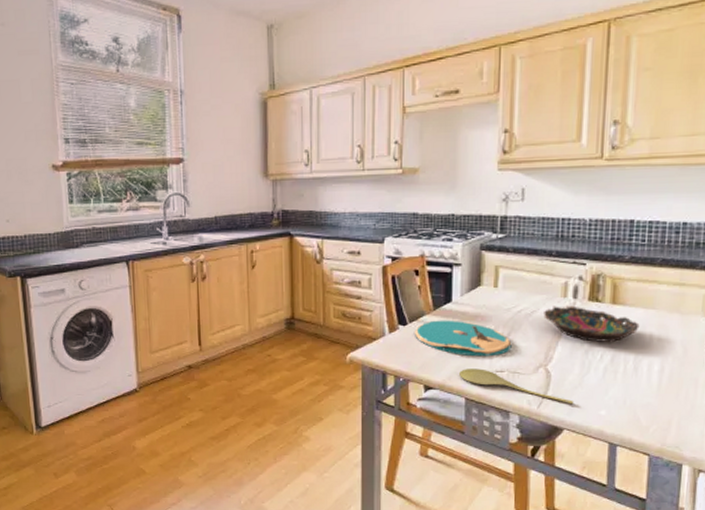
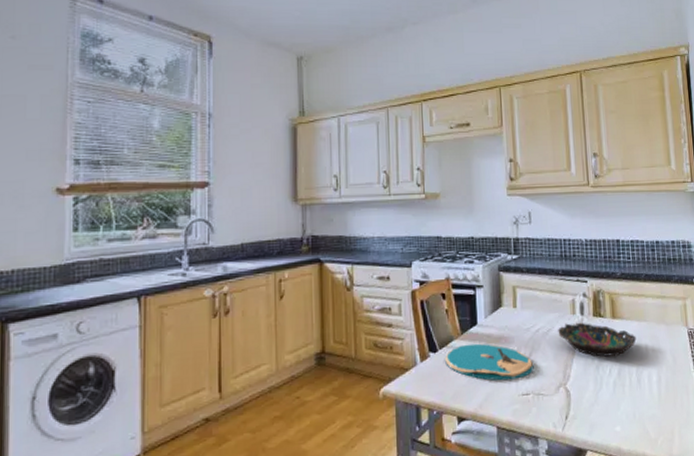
spoon: present [459,369,574,405] -> none [489,393,593,424]

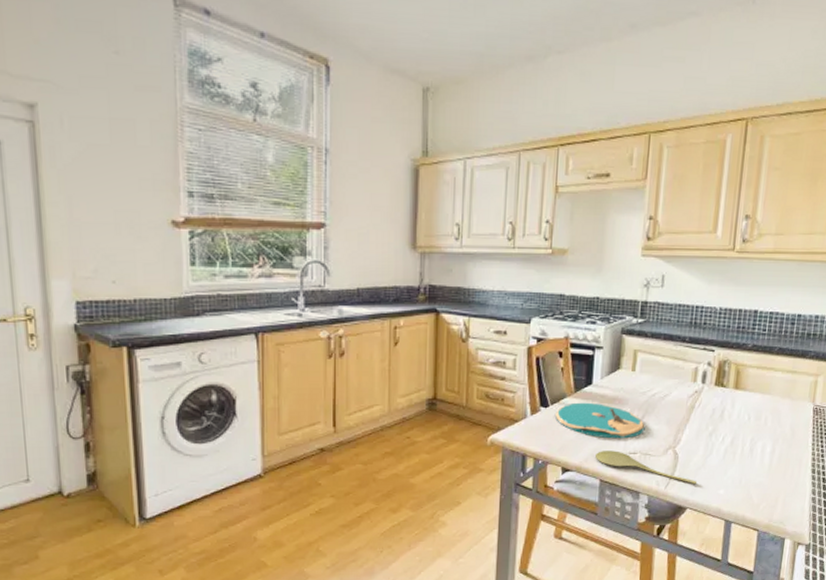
spoon: none [489,393,593,424] -> present [595,450,698,485]
bowl: present [558,322,637,357] -> none [675,390,757,426]

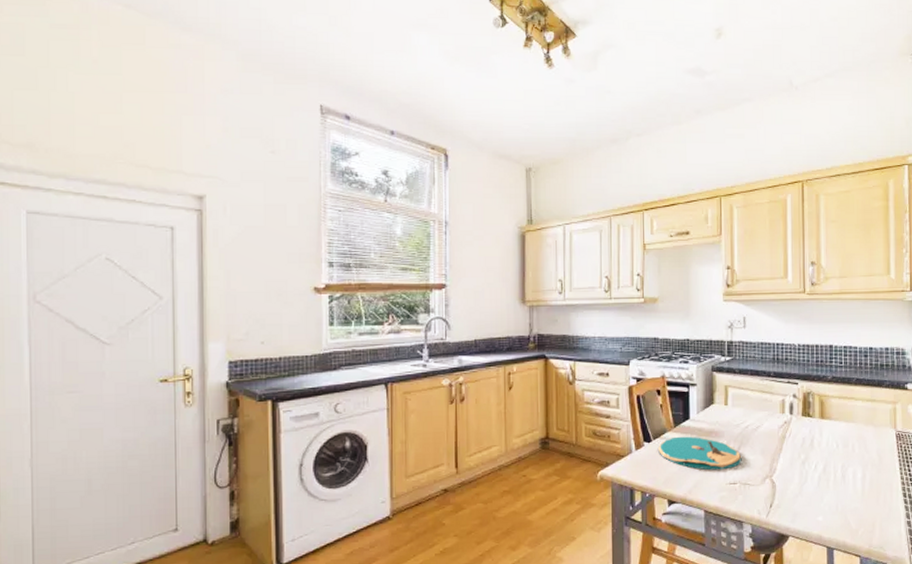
spoon: present [595,450,698,485] -> none [698,481,796,513]

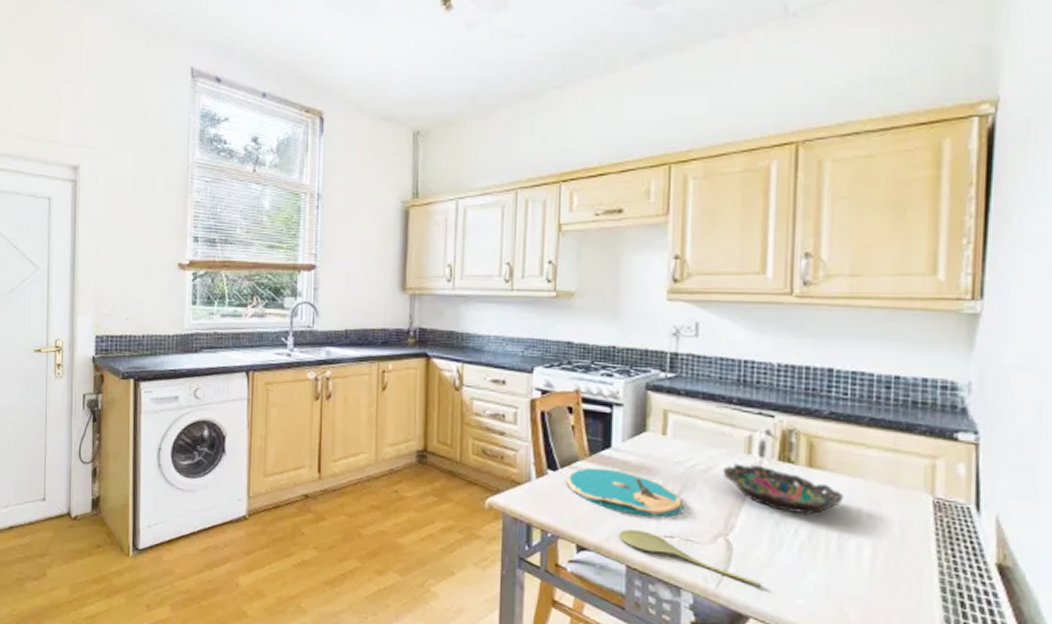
spoon: none [698,481,796,513] -> present [619,529,763,588]
bowl: none [767,421,844,454] -> present [723,463,844,515]

